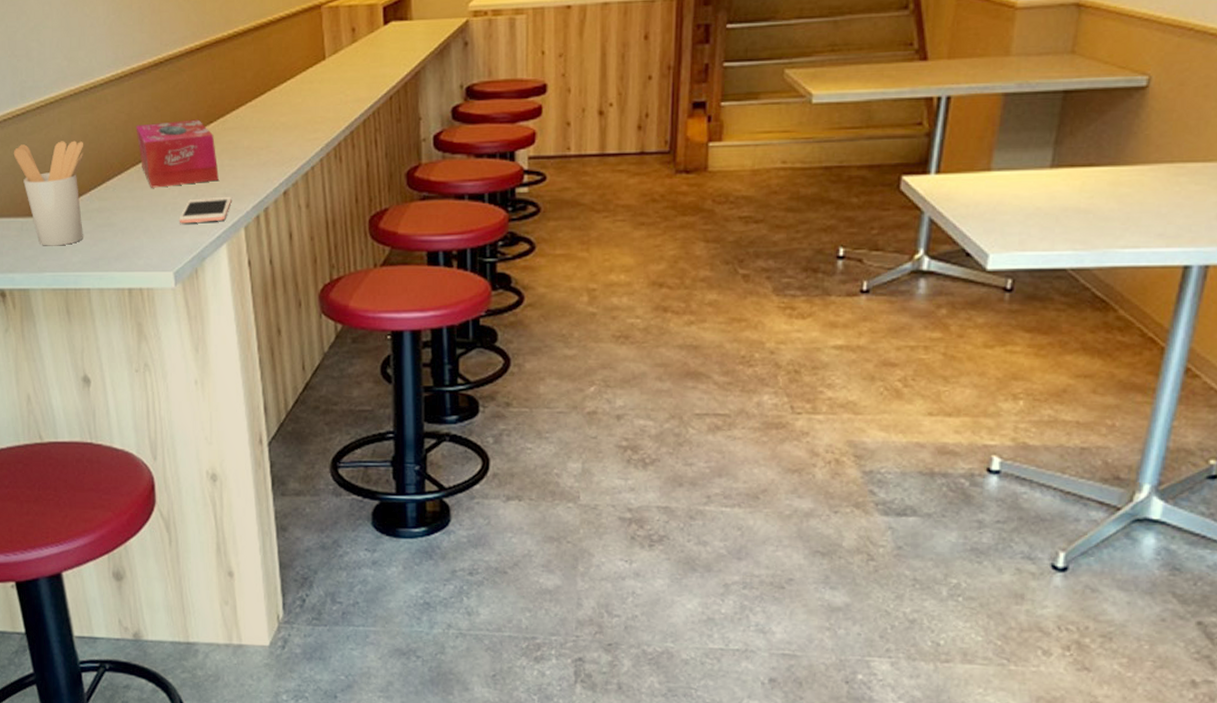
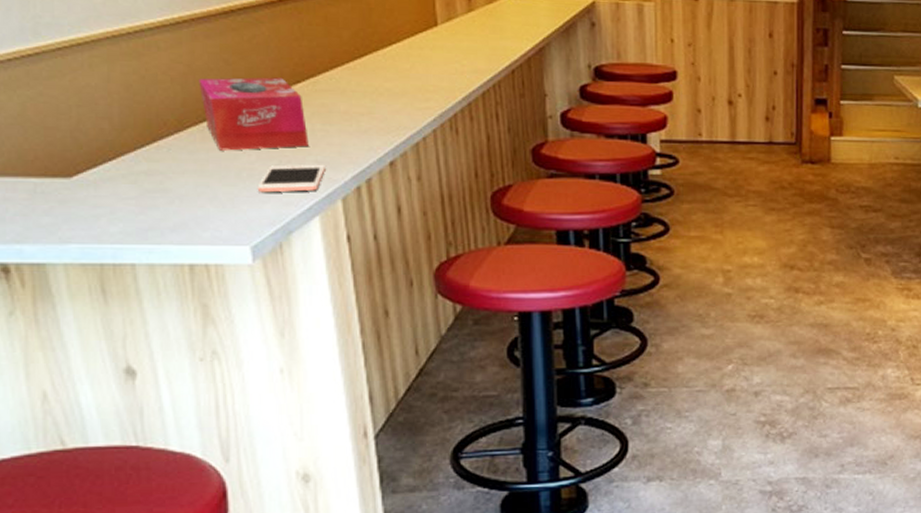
utensil holder: present [13,140,84,246] -> none [22,90,127,213]

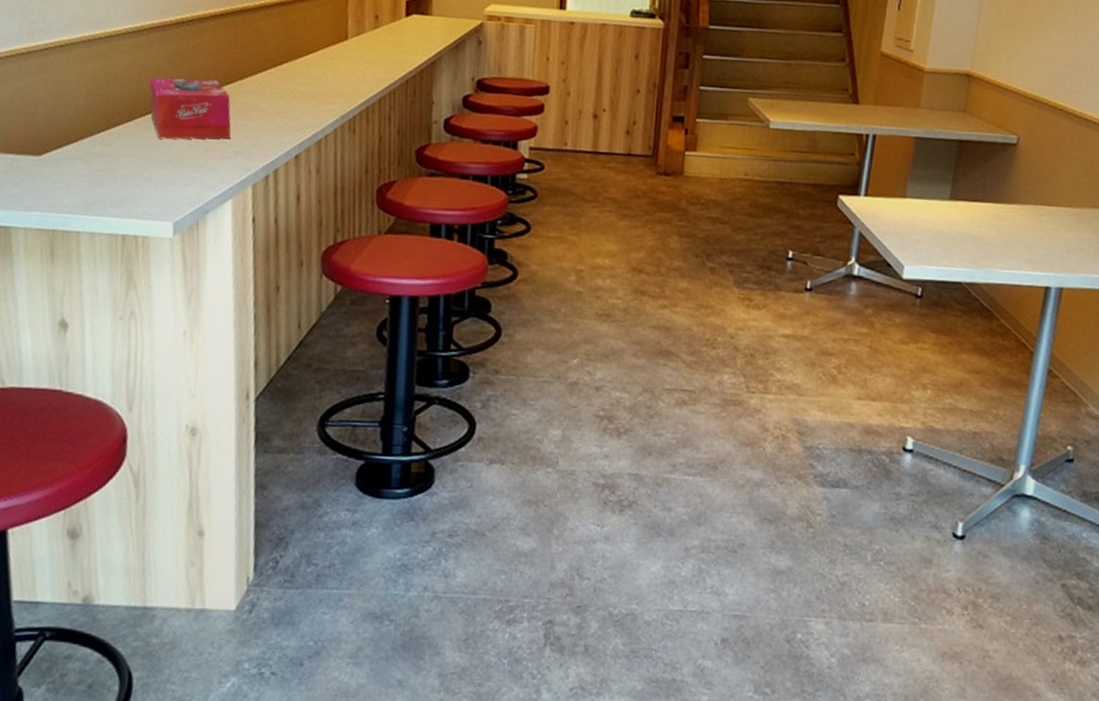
cell phone: present [257,164,325,193] -> none [184,153,242,177]

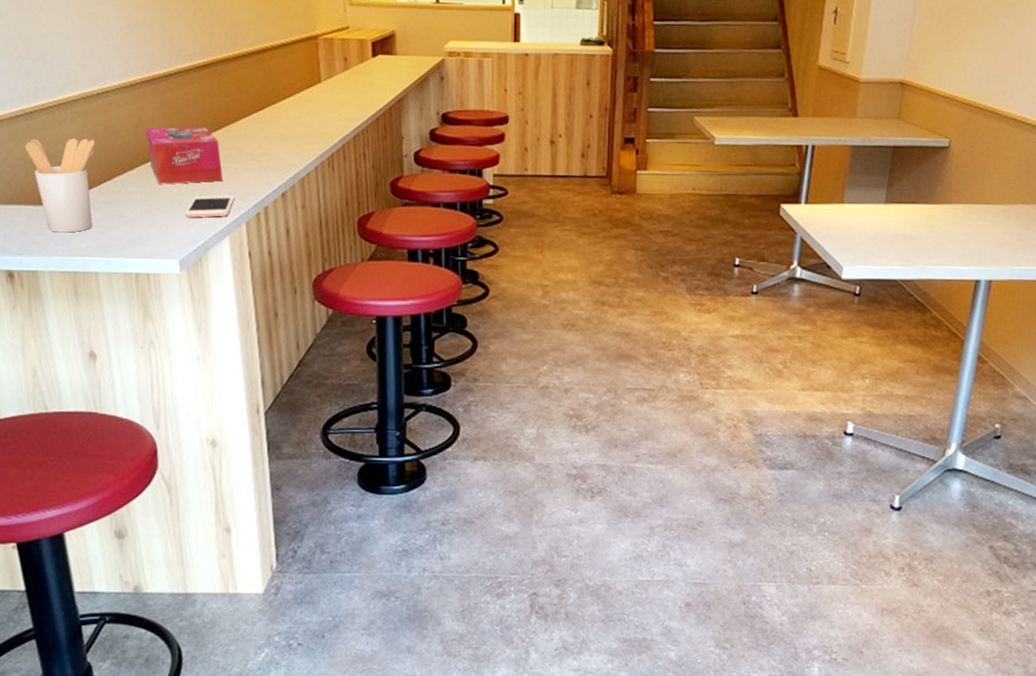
utensil holder: none [12,82,92,186] -> present [25,138,95,233]
cell phone: none [184,153,242,177] -> present [185,195,234,218]

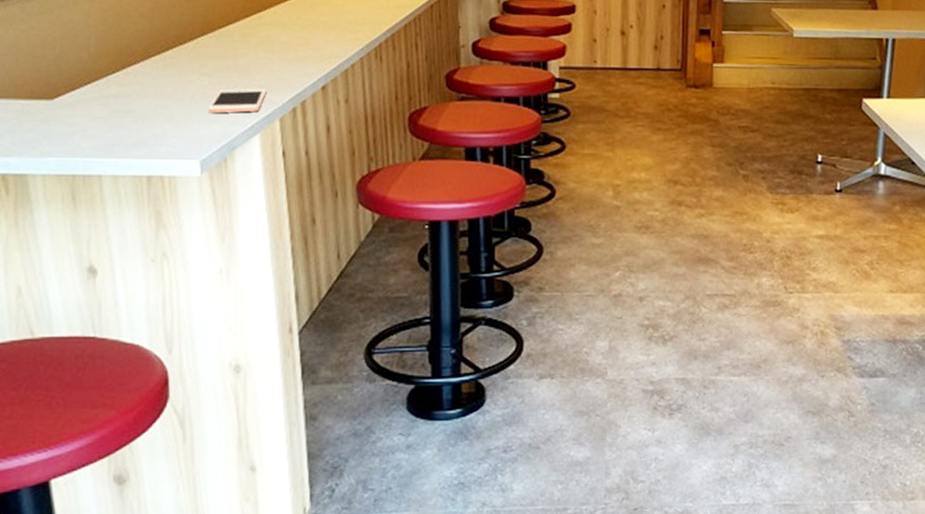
utensil holder: present [25,138,95,233] -> none [16,24,103,131]
tissue box: present [145,126,223,185] -> none [163,12,254,77]

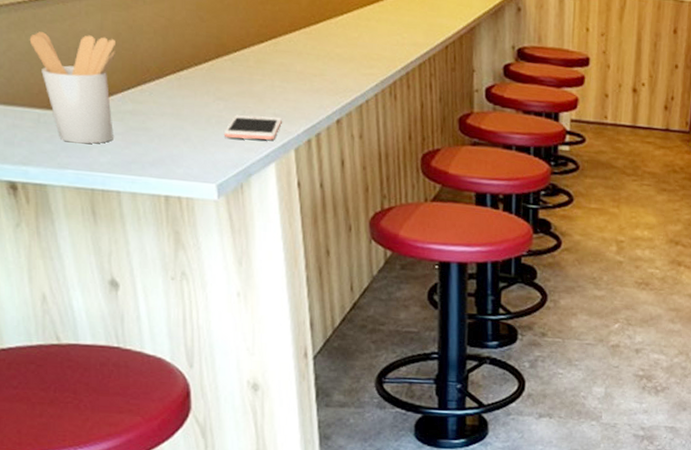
utensil holder: none [16,24,103,131] -> present [29,32,117,144]

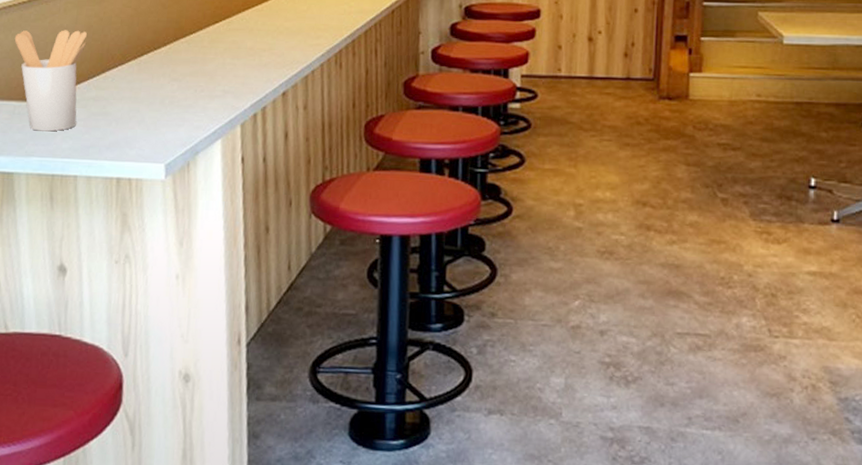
cell phone: present [223,115,282,140] -> none [175,93,230,118]

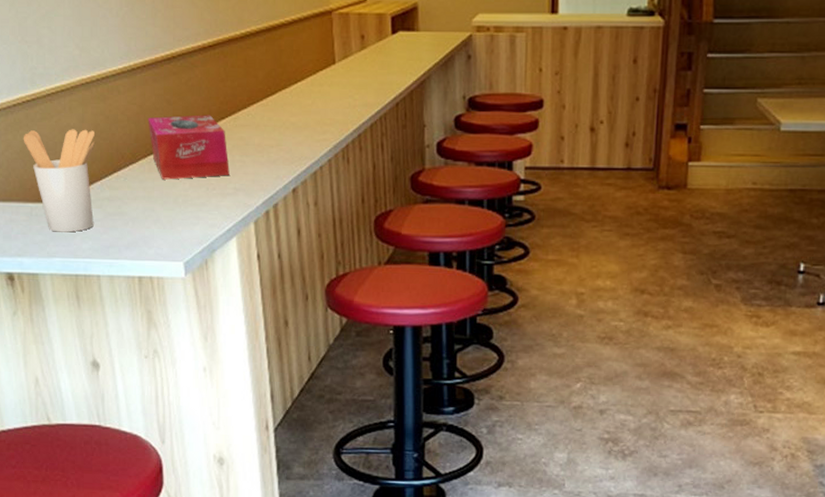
tissue box: none [141,18,220,81] -> present [148,115,230,180]

